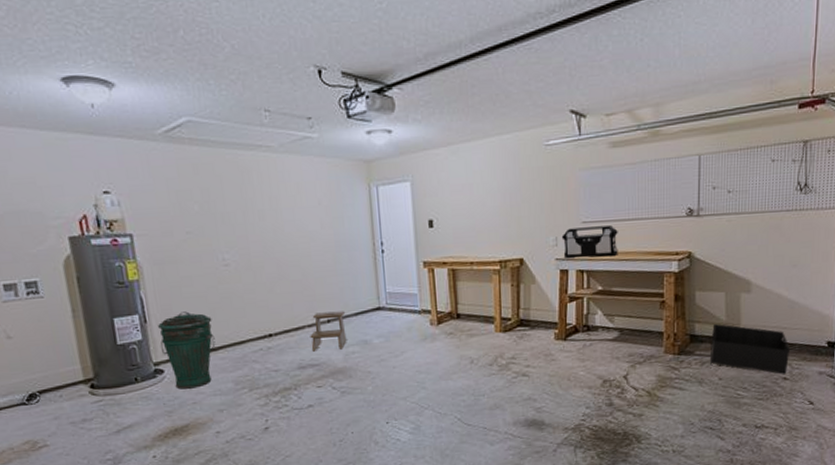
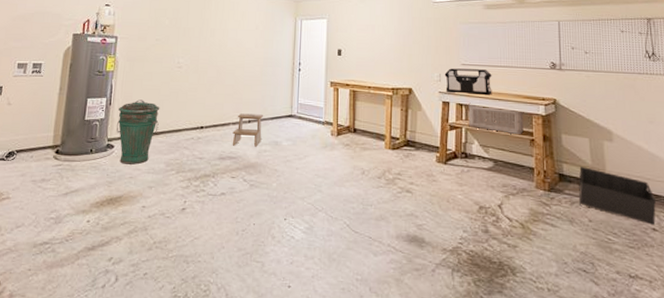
plastic crate: none [590,267,653,298] -> present [468,102,524,135]

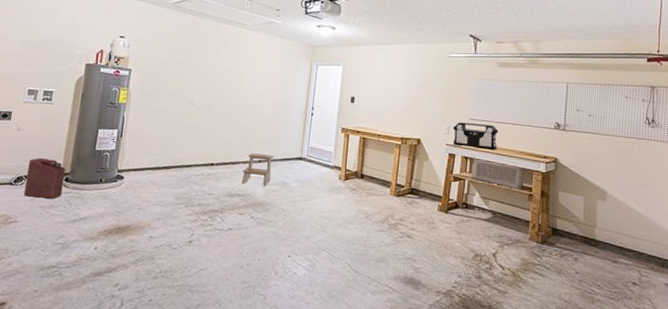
jerry can: none [16,131,56,173] -> present [24,157,66,199]
trash can: present [116,100,160,165] -> none [126,133,172,197]
storage bin: present [579,167,656,225] -> none [569,223,639,279]

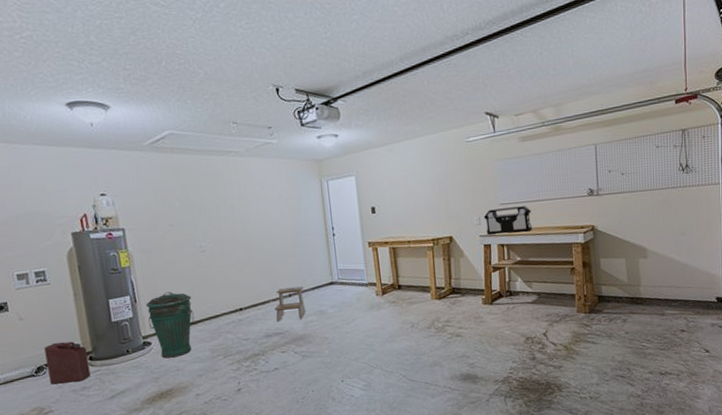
trash can: none [126,133,172,197] -> present [146,291,195,359]
plastic crate: present [472,156,525,190] -> none [510,241,564,267]

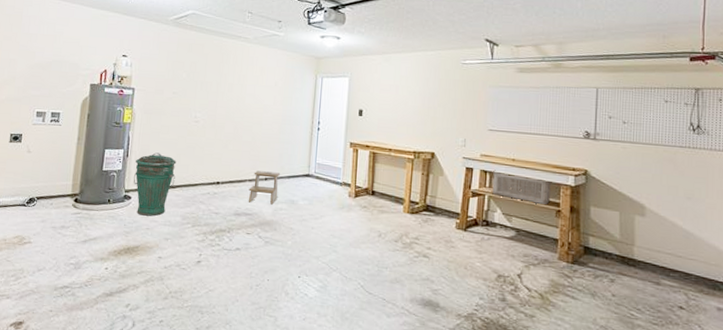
jerry can: present [44,341,91,385] -> none [36,178,75,220]
toolbox: present [483,206,532,235] -> none [469,133,520,163]
plastic crate: none [510,241,564,267] -> present [492,170,551,205]

